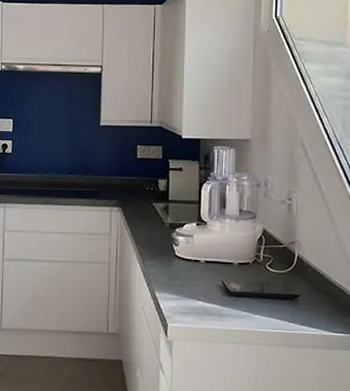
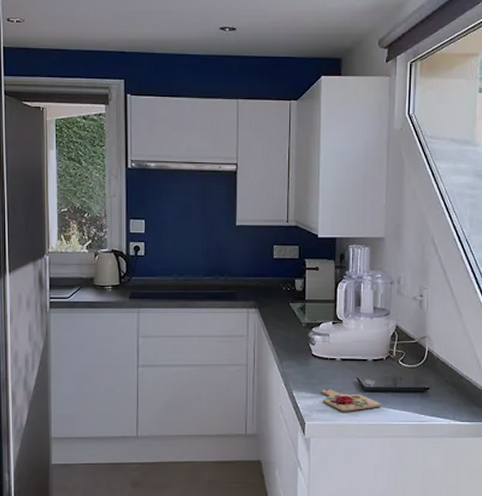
cutting board: none [184,291,248,316] -> present [321,389,382,412]

